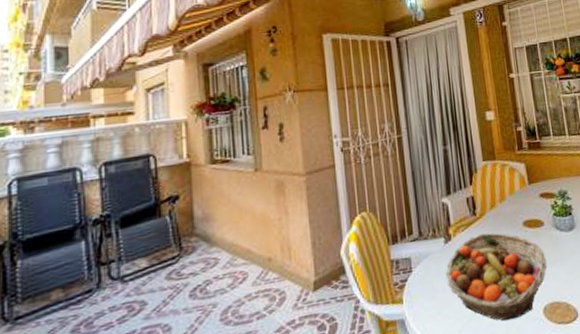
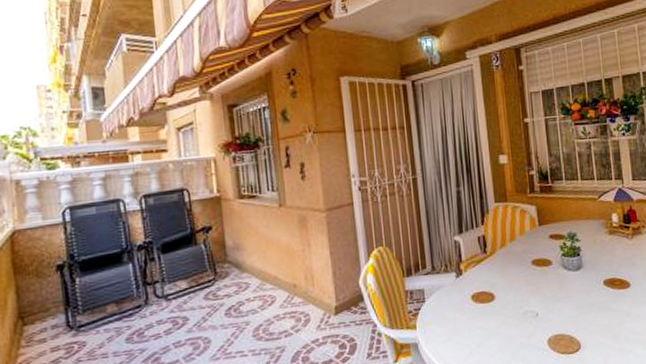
fruit basket: present [445,232,547,321] -> none [456,269,554,349]

